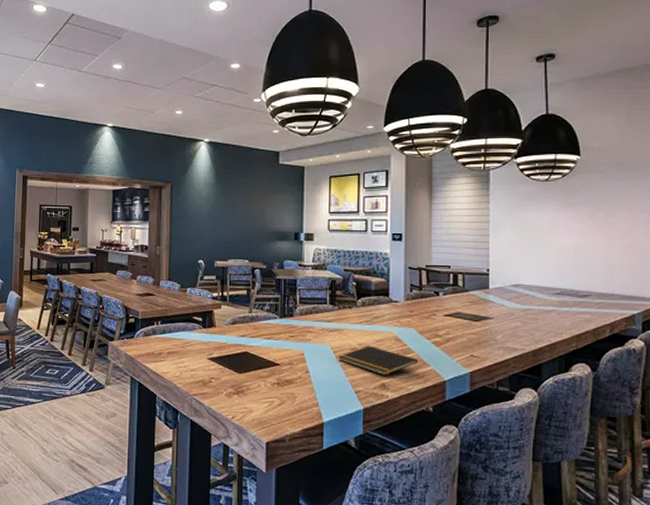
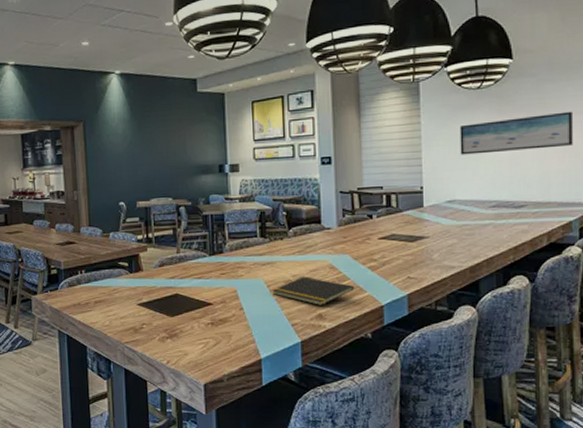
wall art: none [527,209,637,243] -> present [459,111,573,155]

